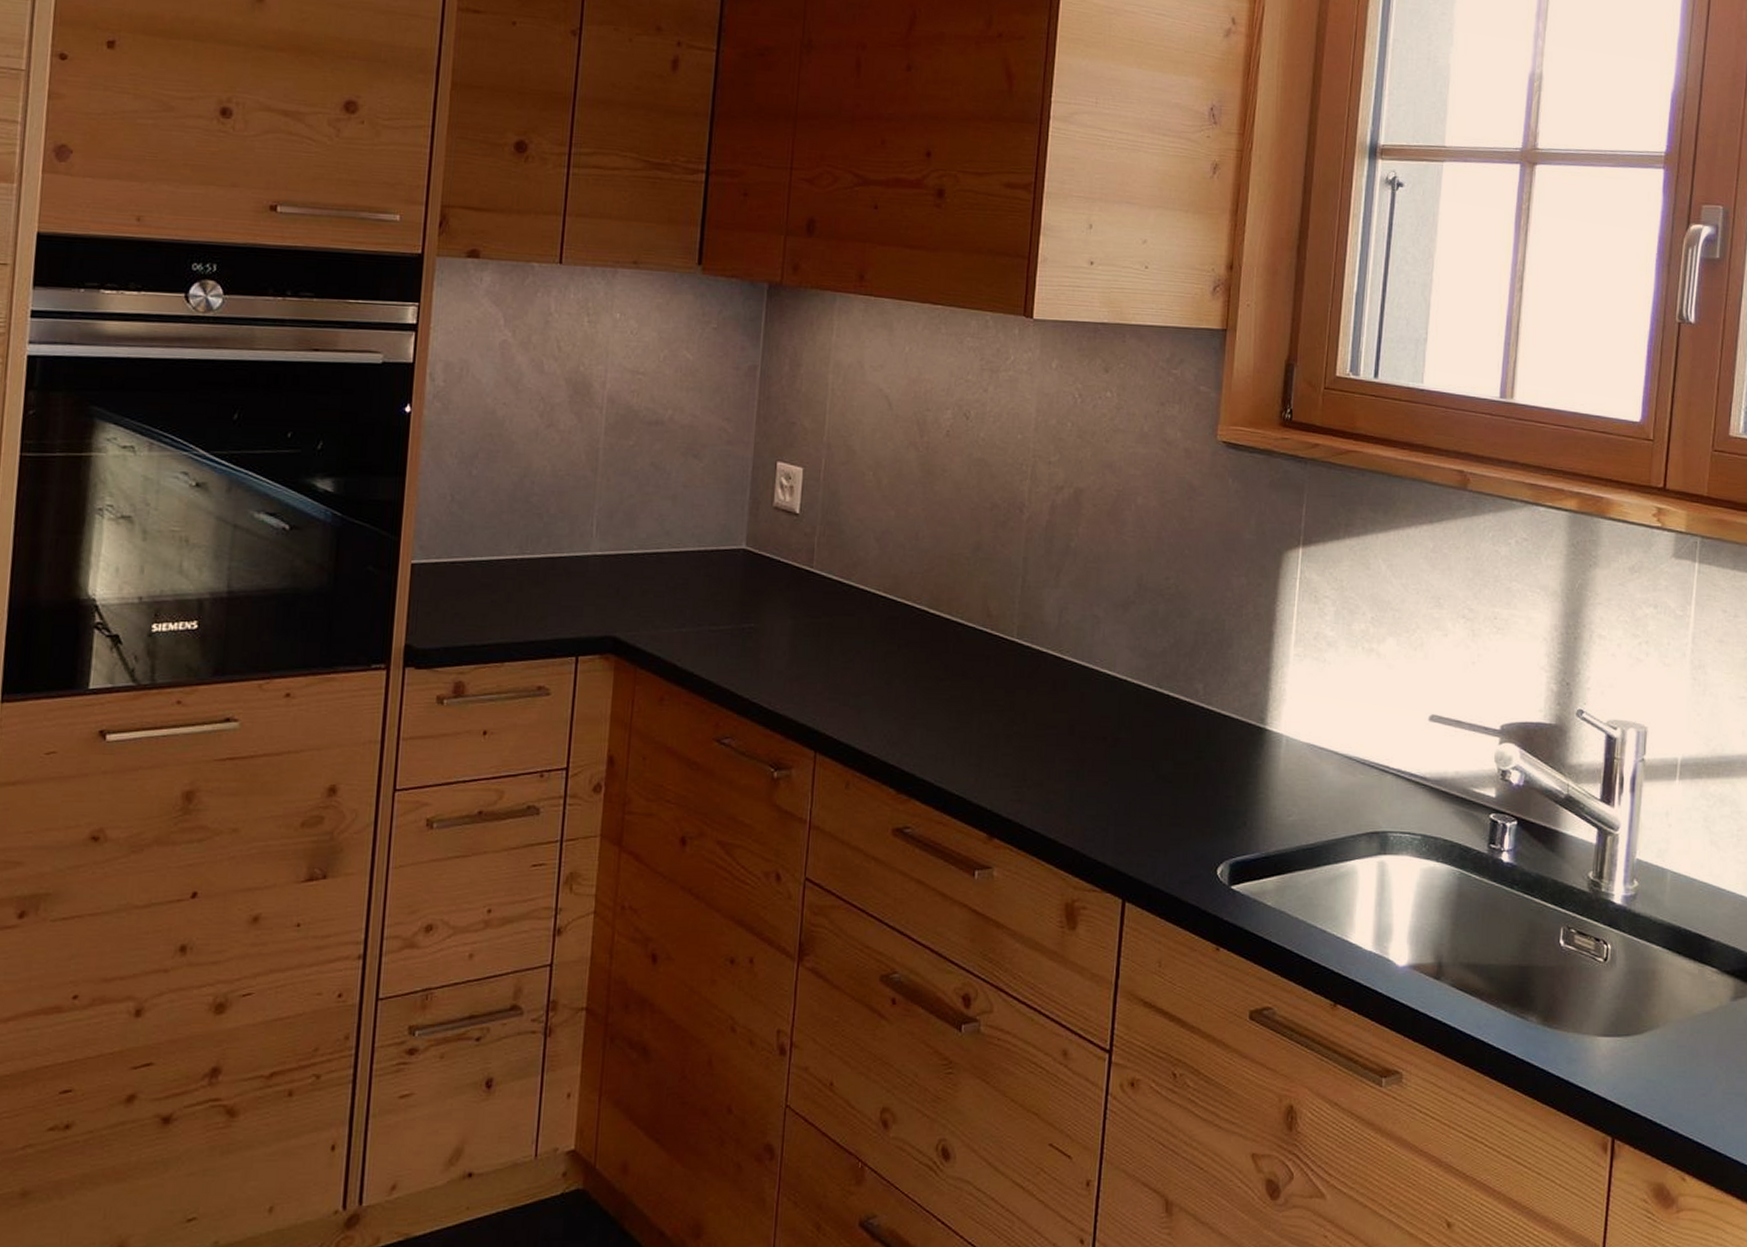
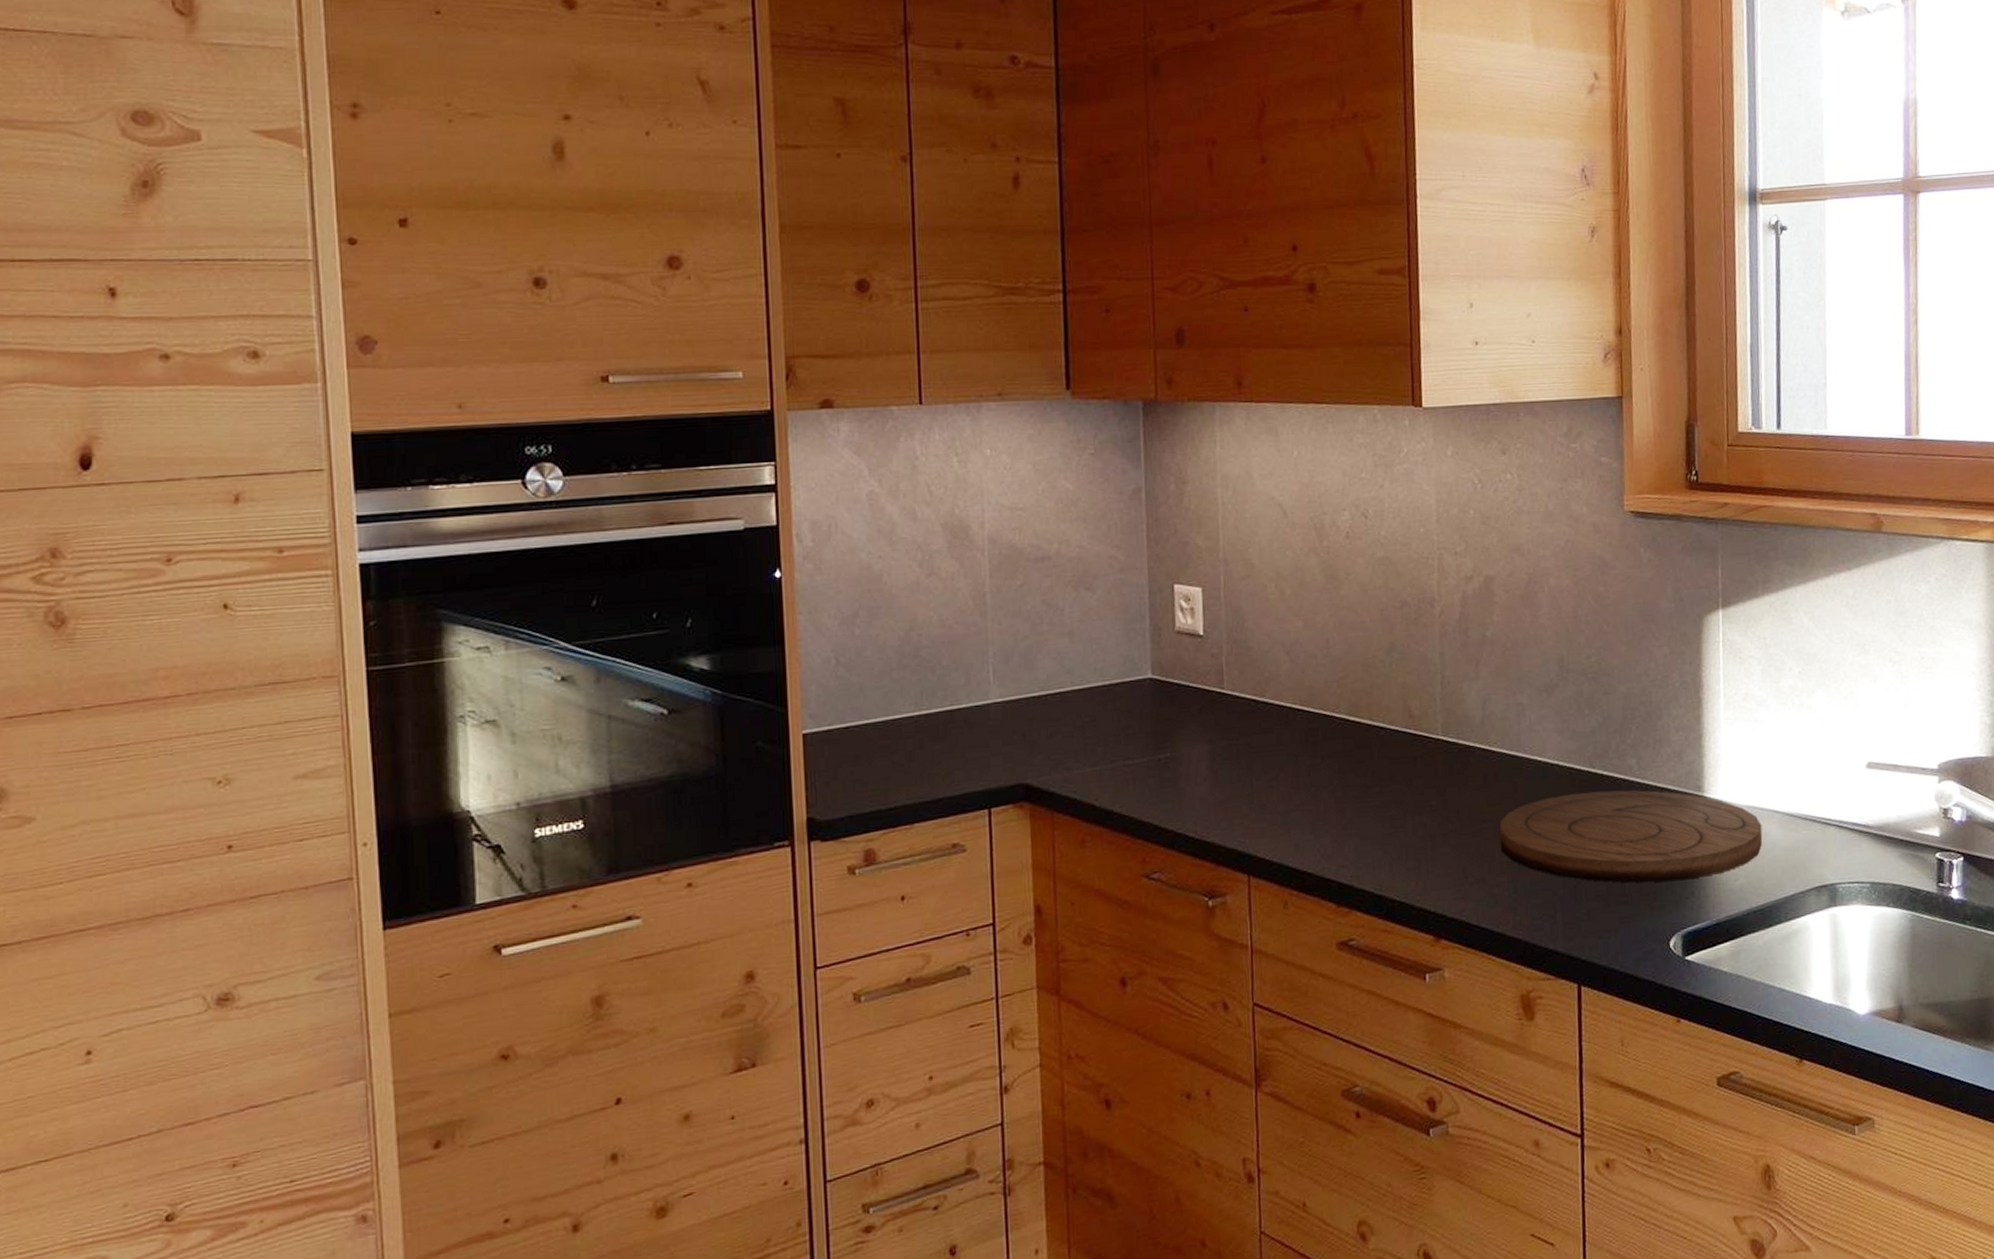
cutting board: none [1061,710,1320,809] -> present [1499,790,1763,883]

